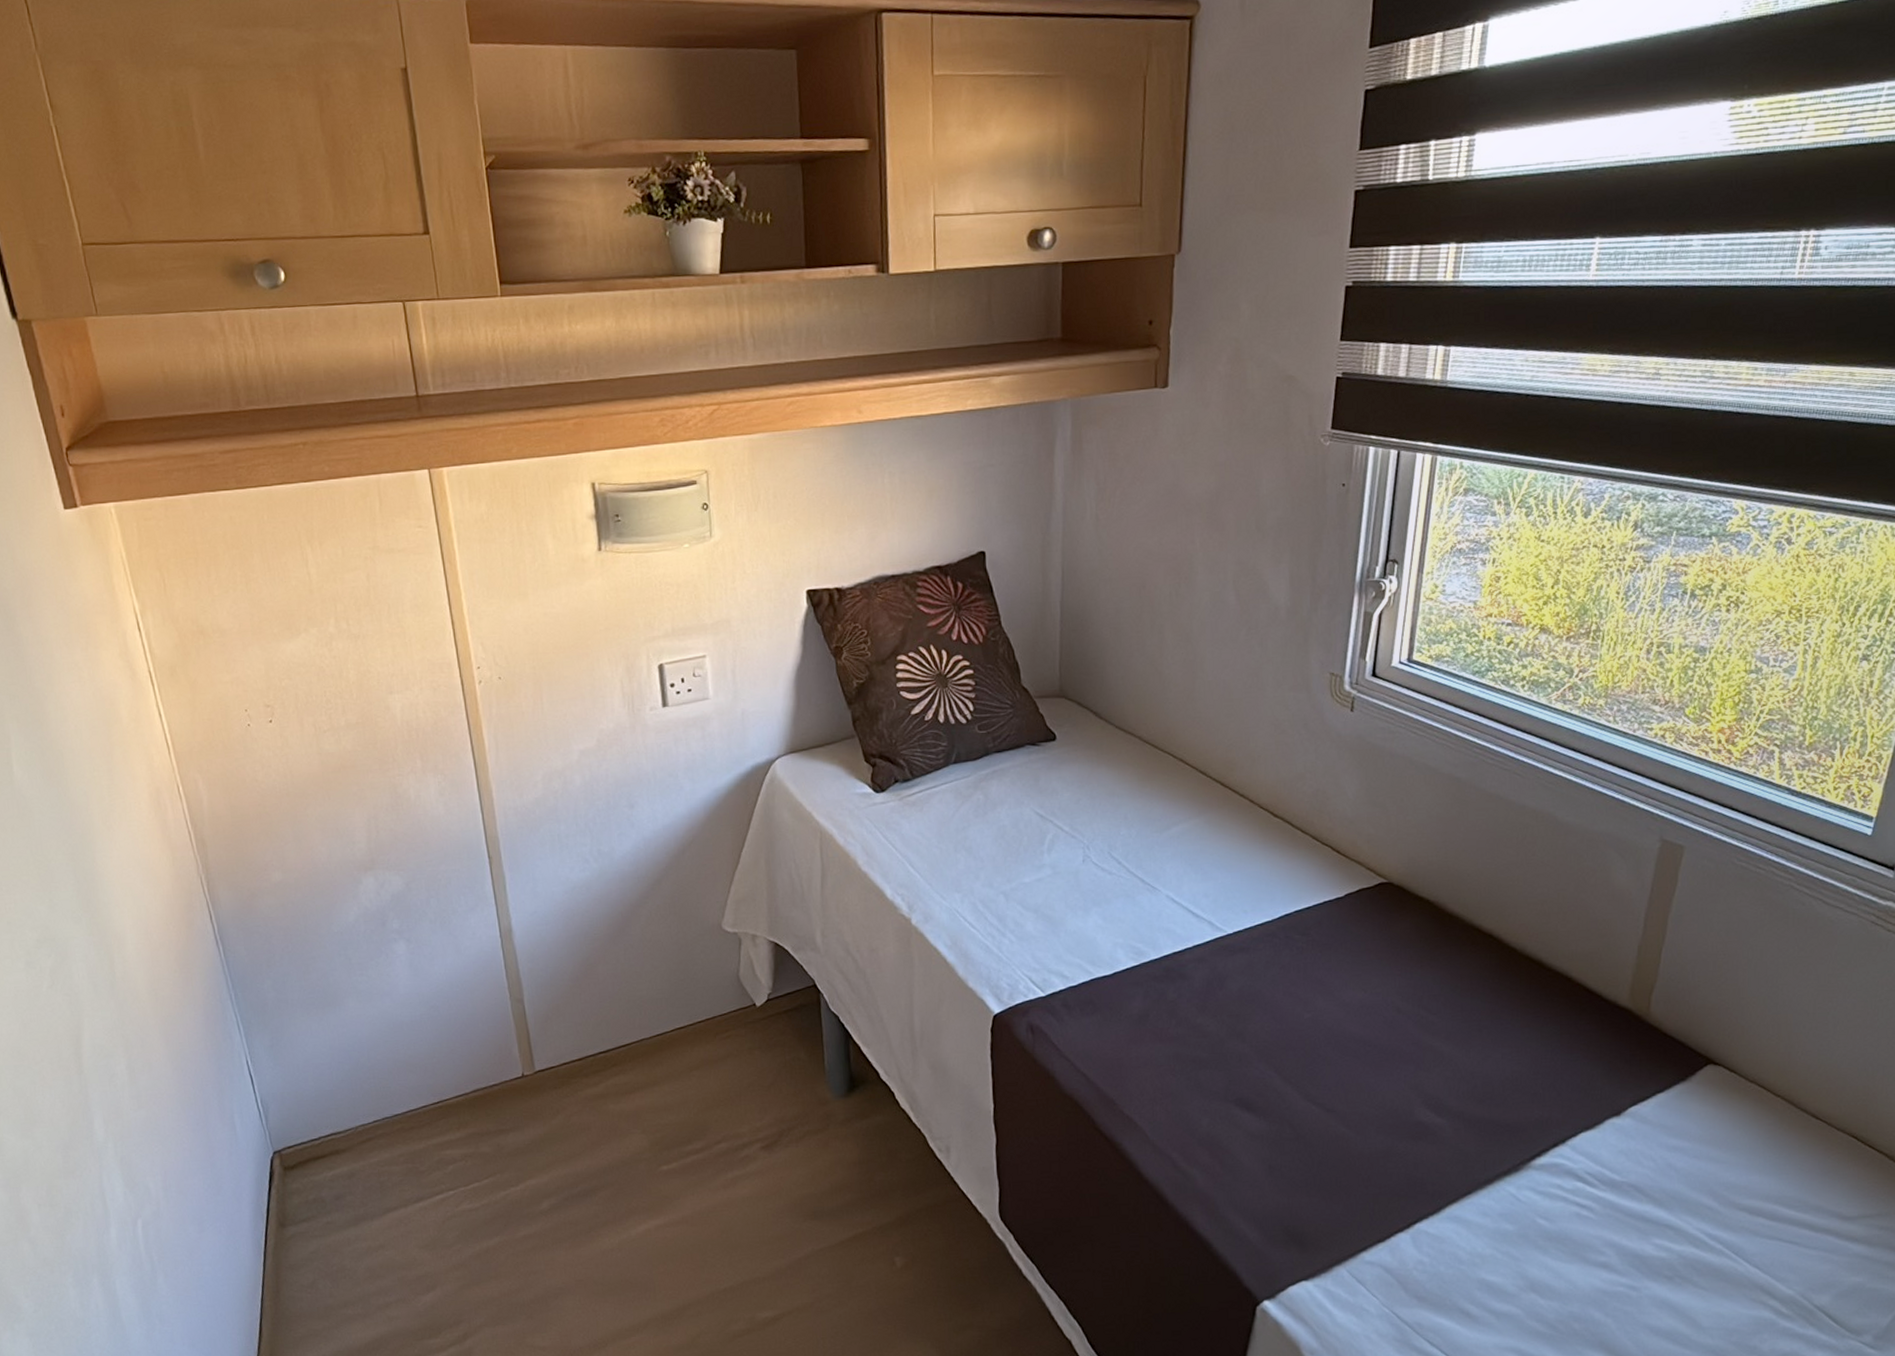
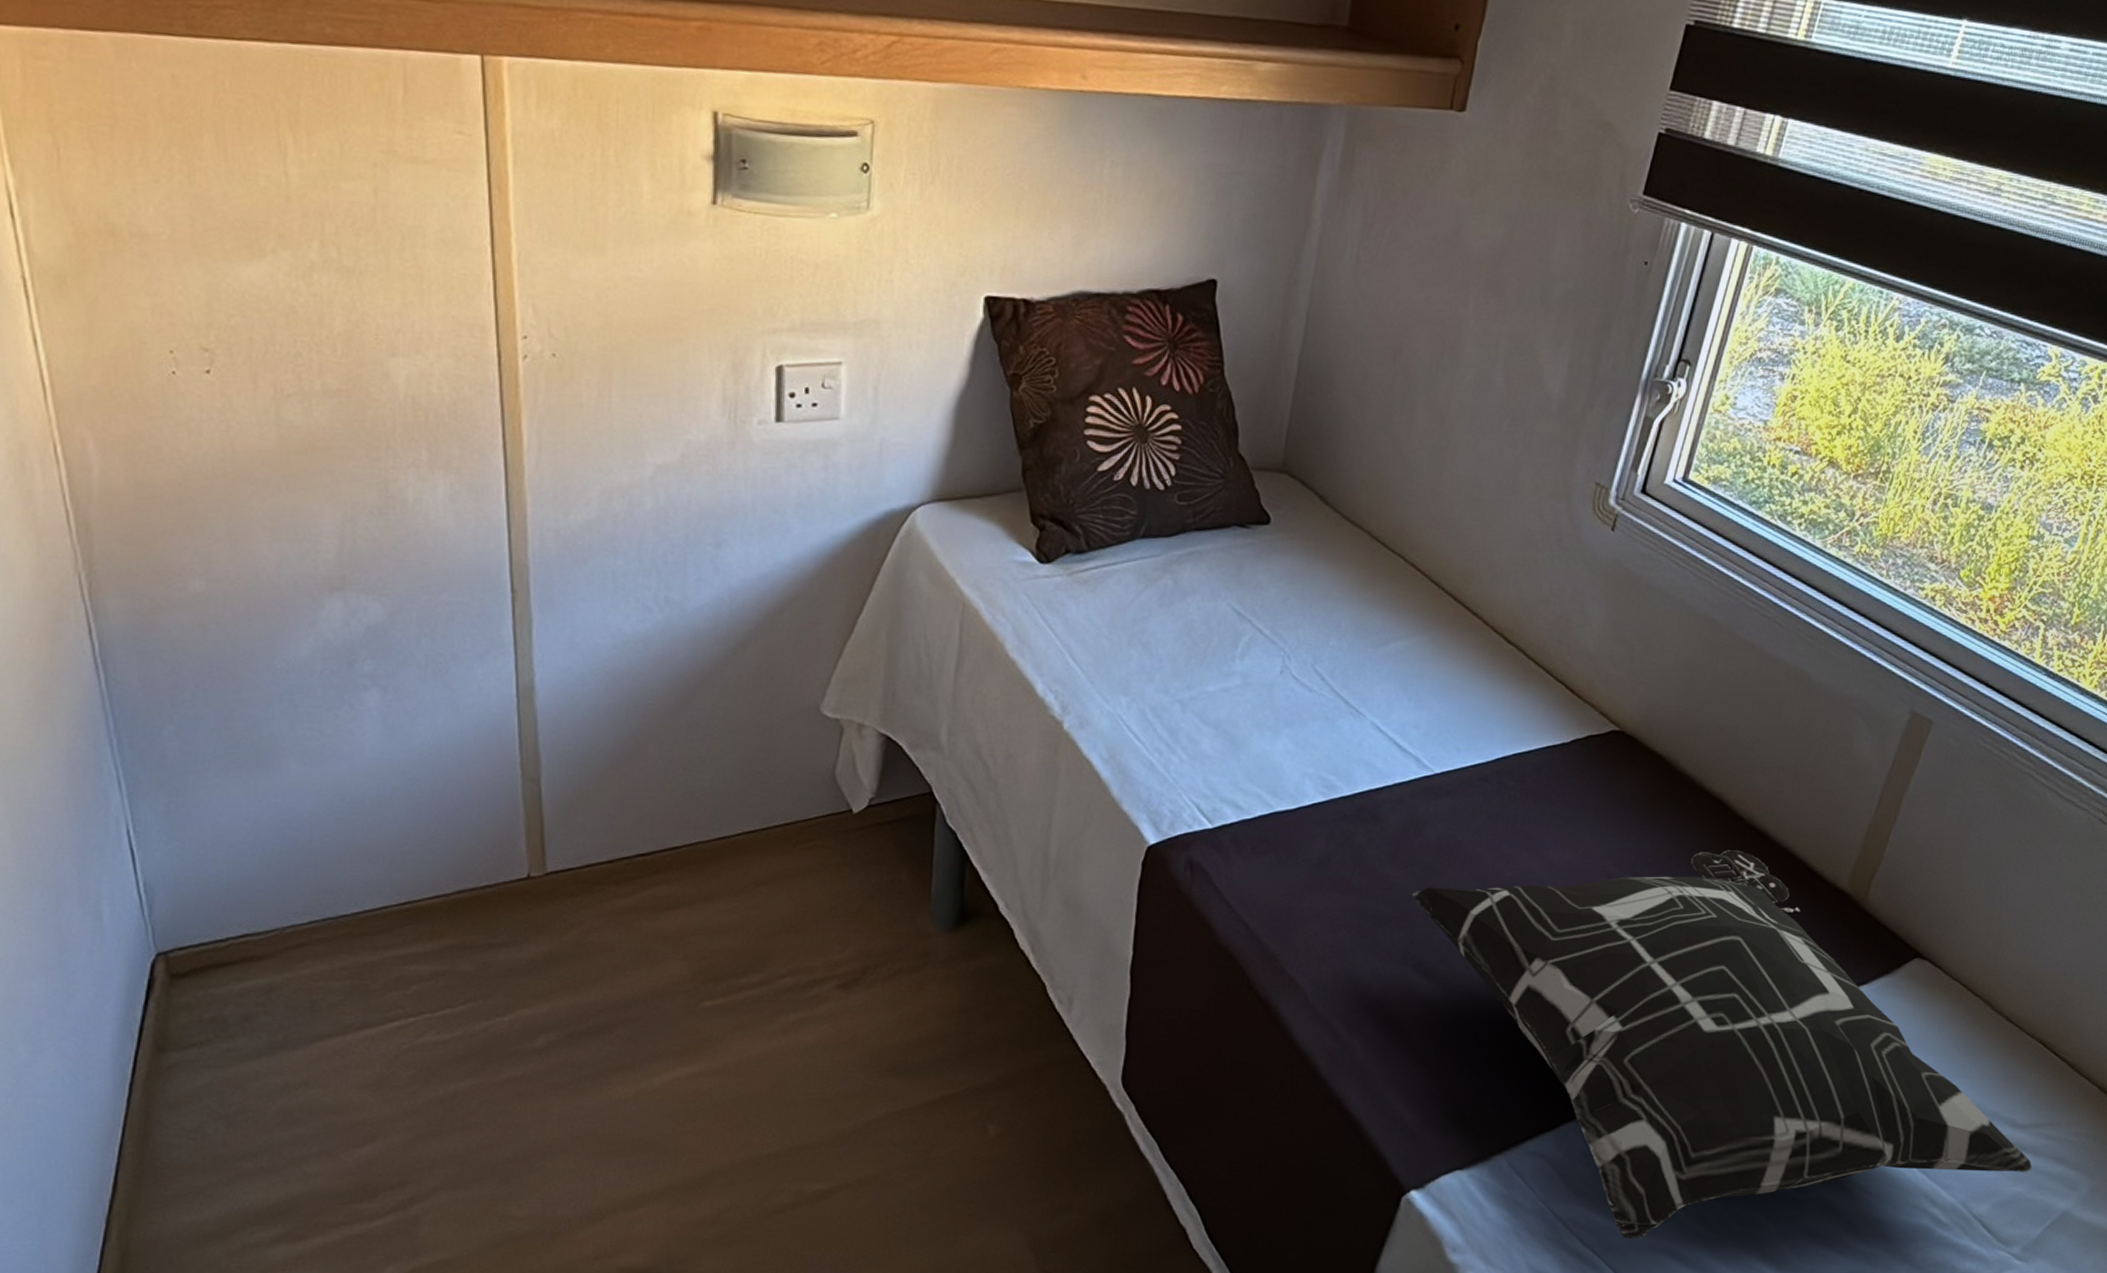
decorative pillow: none [1225,978,1867,1339] -> present [1412,850,2032,1240]

